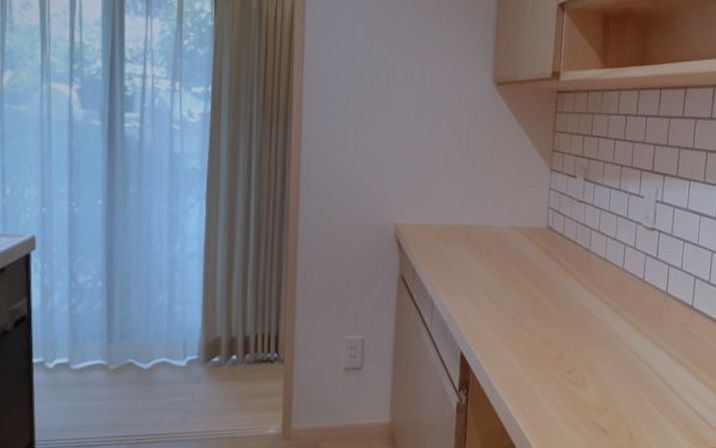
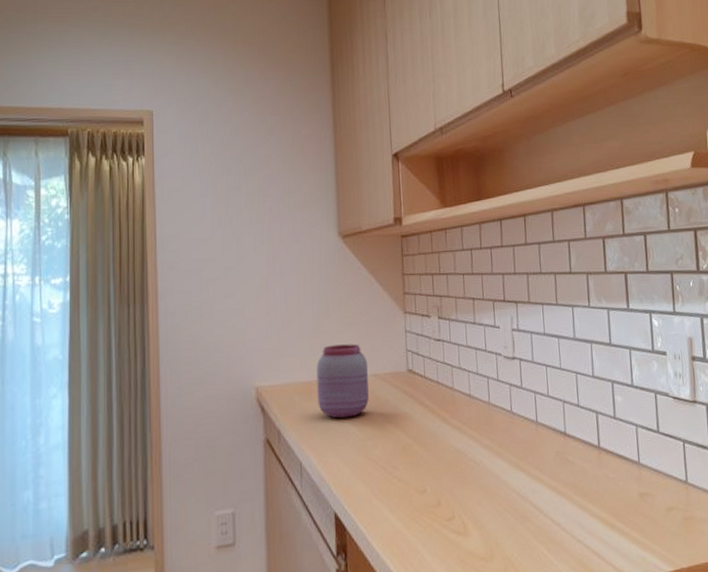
jar: none [455,192,509,265] -> present [316,344,369,419]

